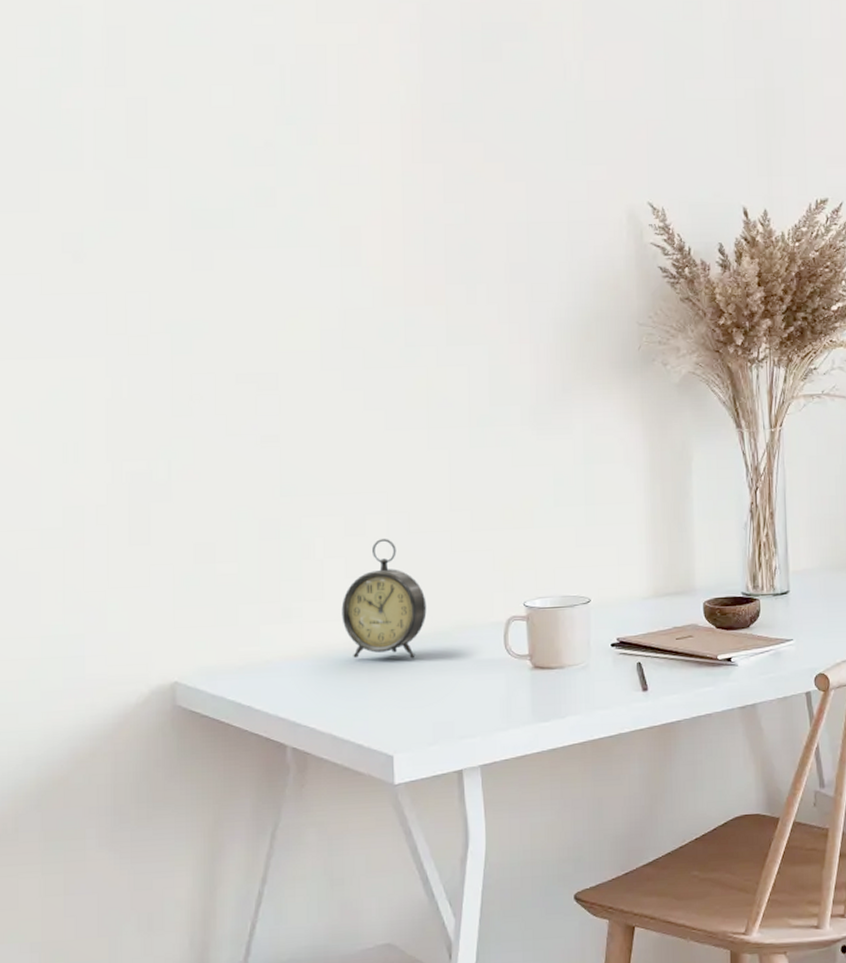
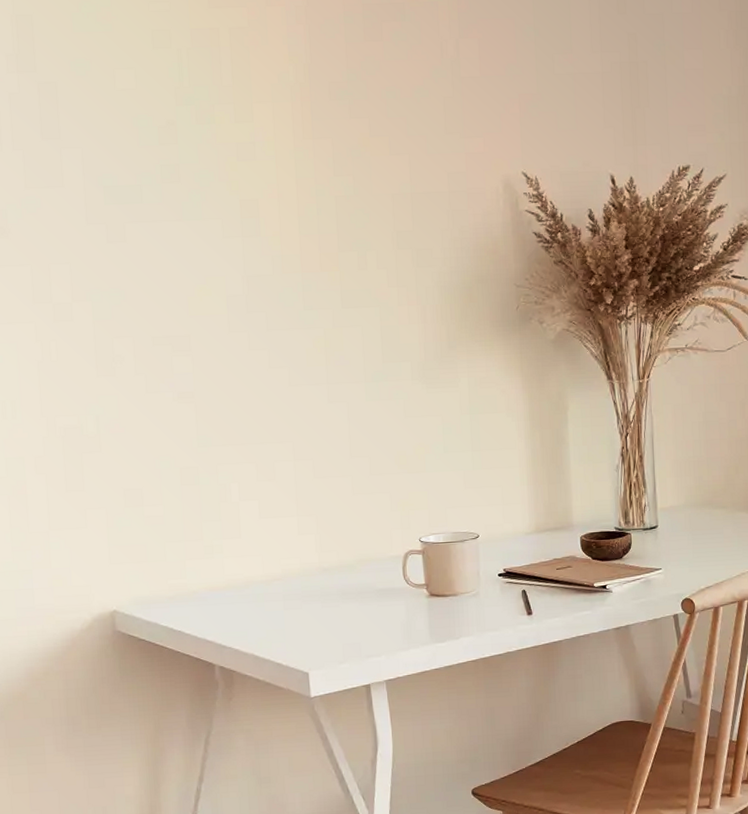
alarm clock: present [341,539,427,659] -> none [257,483,333,589]

